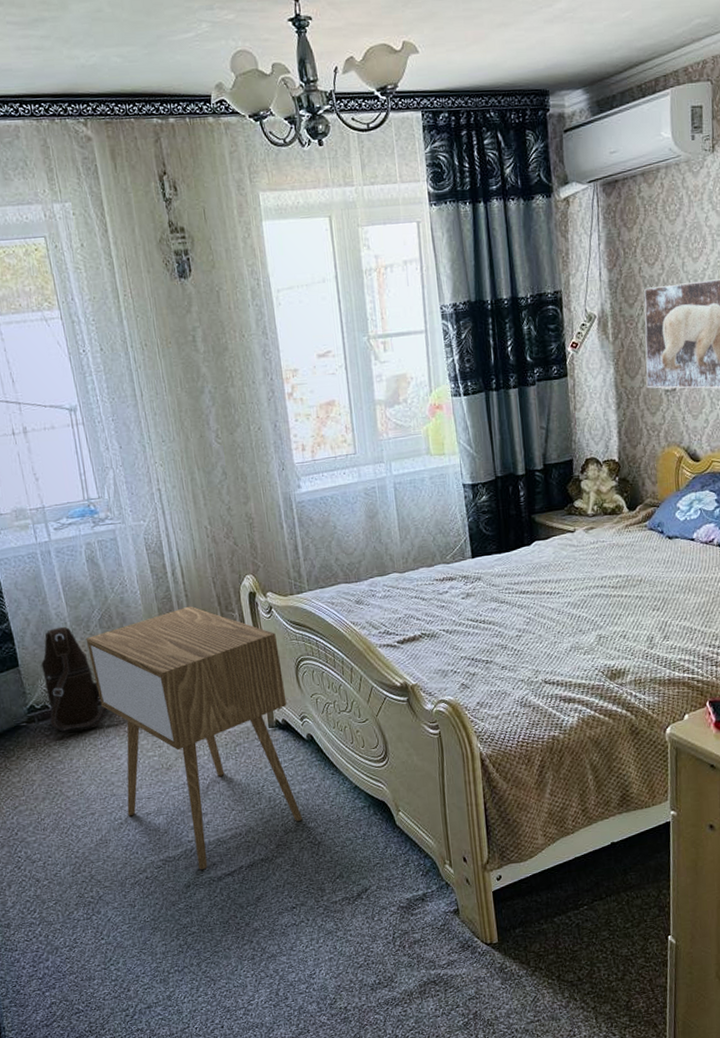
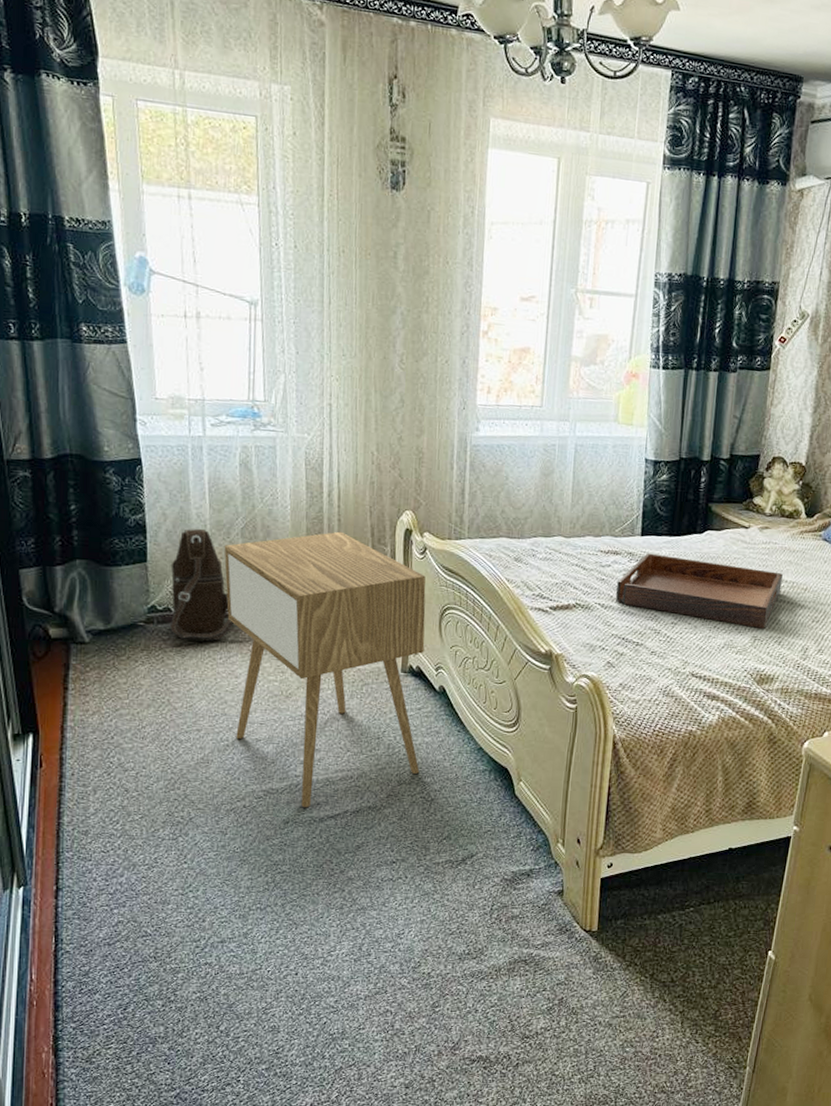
serving tray: none [457,569,617,627] -> present [616,553,783,628]

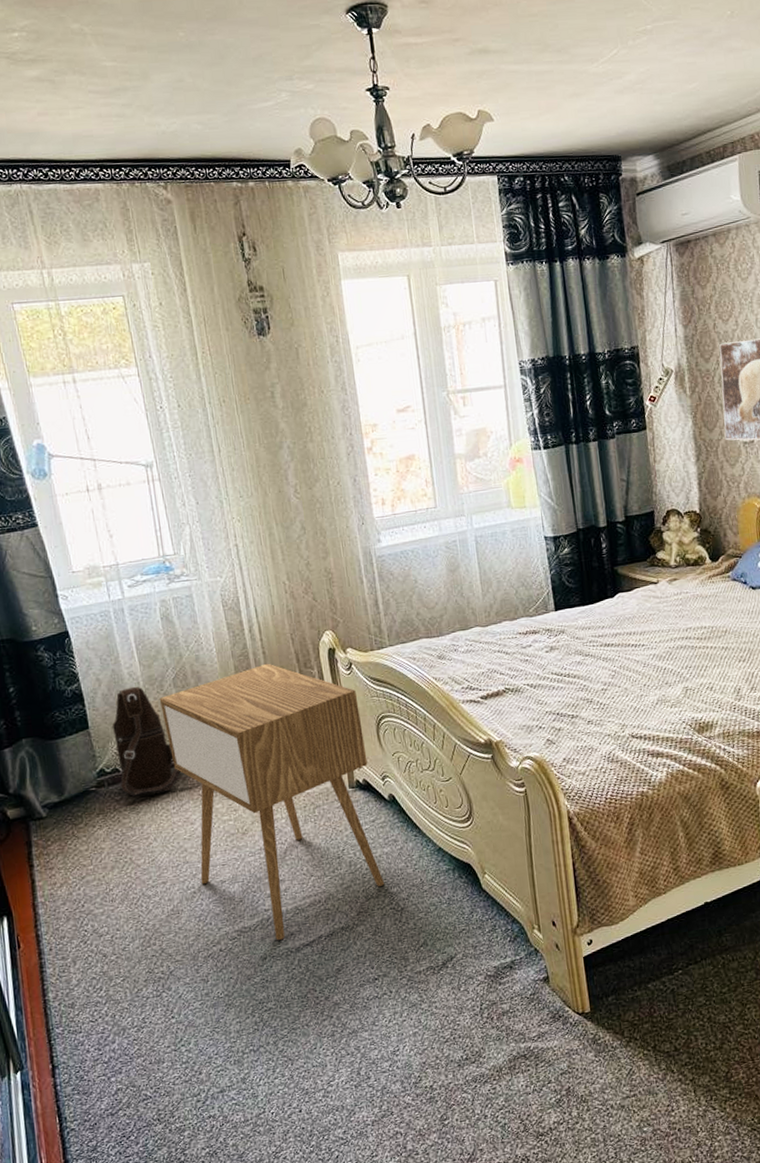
serving tray: present [616,553,783,628] -> none [541,620,702,681]

